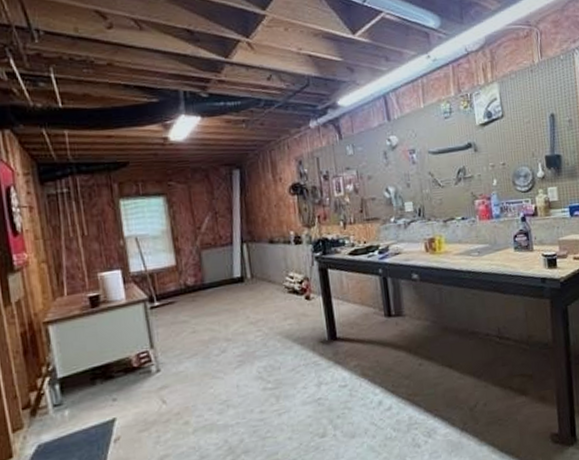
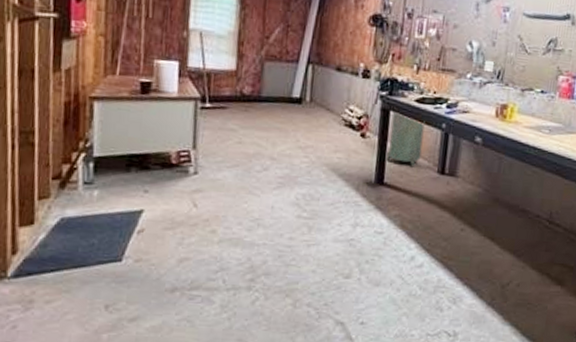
trash can: none [331,238,366,317] -> present [386,83,429,167]

